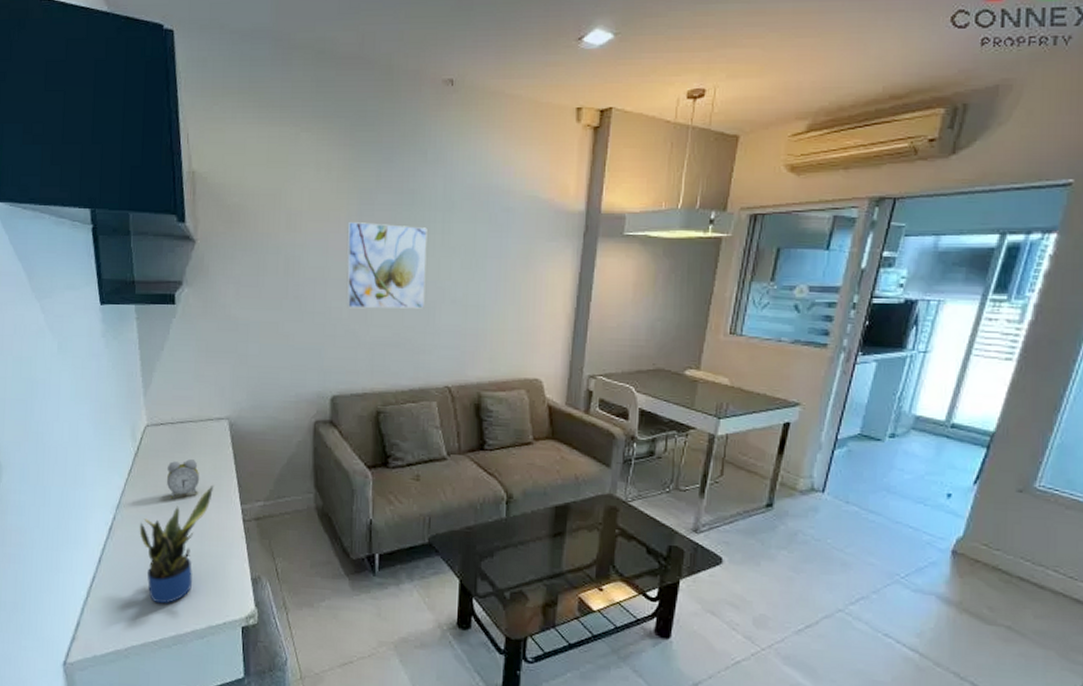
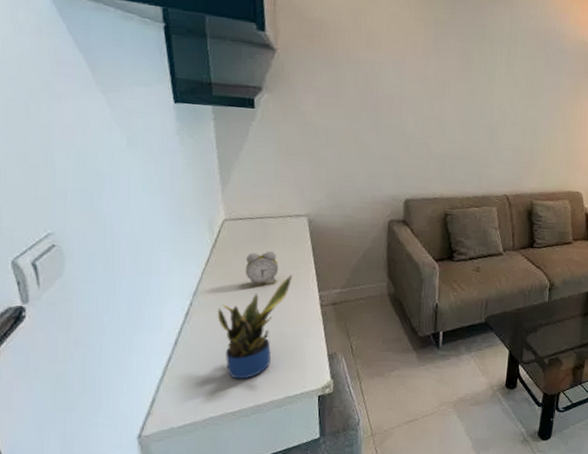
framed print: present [346,221,428,309] -> none [421,46,495,129]

